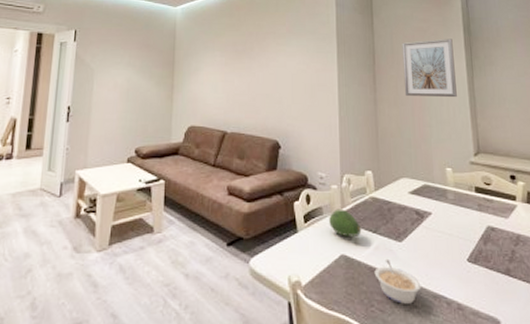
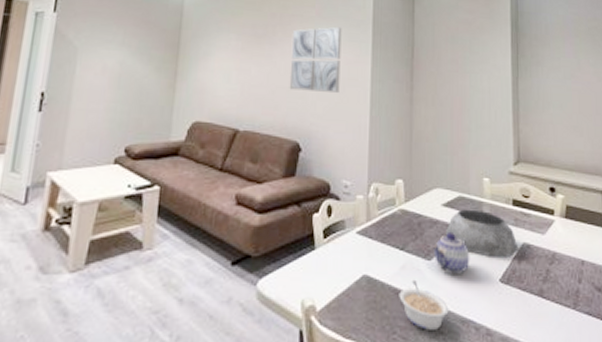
wall art: none [267,40,311,97] -> present [289,26,342,93]
fruit: present [329,209,362,236] -> none [352,222,388,254]
picture frame: present [402,38,457,98] -> none [444,33,500,100]
teapot: none [403,217,438,255] -> present [433,233,470,275]
plant pot: none [413,196,484,239] -> present [445,209,519,257]

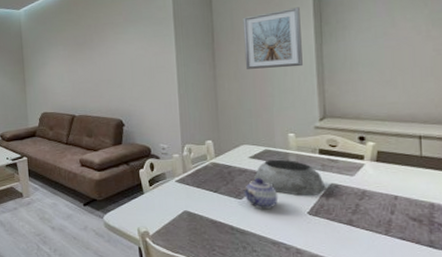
wall art: present [289,26,342,93] -> none [106,26,150,82]
legume: present [399,279,449,330] -> none [215,213,261,249]
picture frame: none [444,33,500,100] -> present [242,7,303,69]

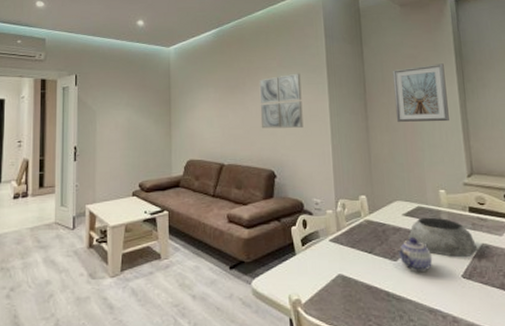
wall art: none [106,26,150,82] -> present [259,73,304,129]

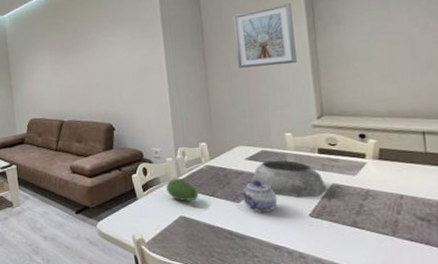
wall art: present [259,73,304,129] -> none [92,28,140,85]
fruit: none [326,232,358,257] -> present [166,177,199,201]

